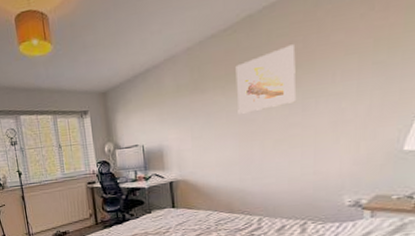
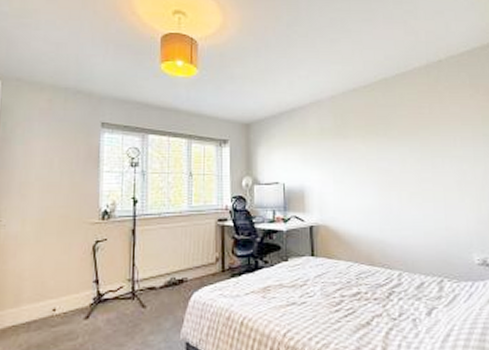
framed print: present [235,44,297,114] -> none [374,109,427,164]

